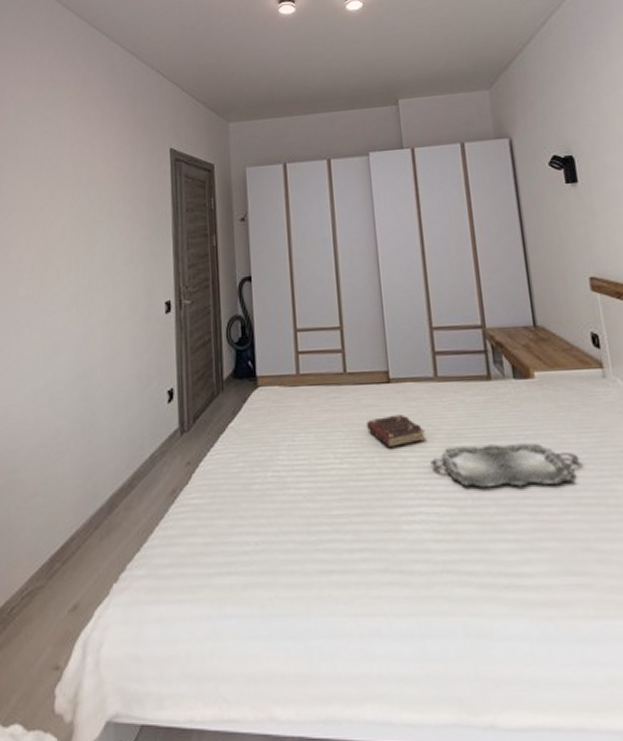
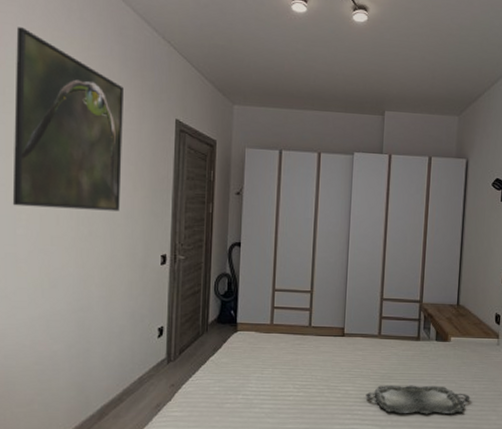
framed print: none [14,84,119,265] -> present [12,27,124,211]
book: present [367,414,426,447] -> none [322,360,366,383]

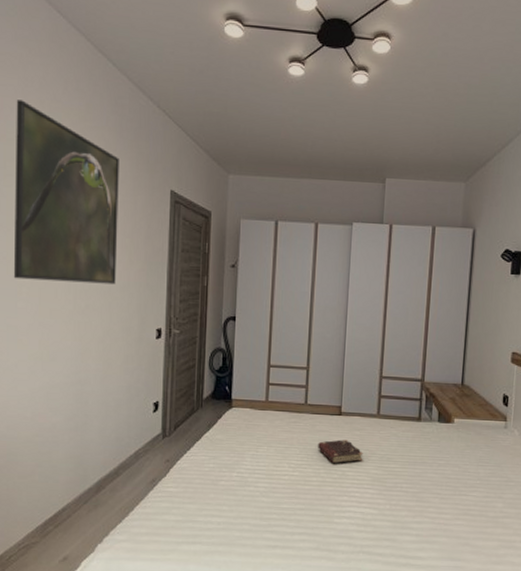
book: none [322,360,366,383] -> present [318,439,363,463]
serving tray: present [365,385,470,414] -> none [363,467,475,499]

